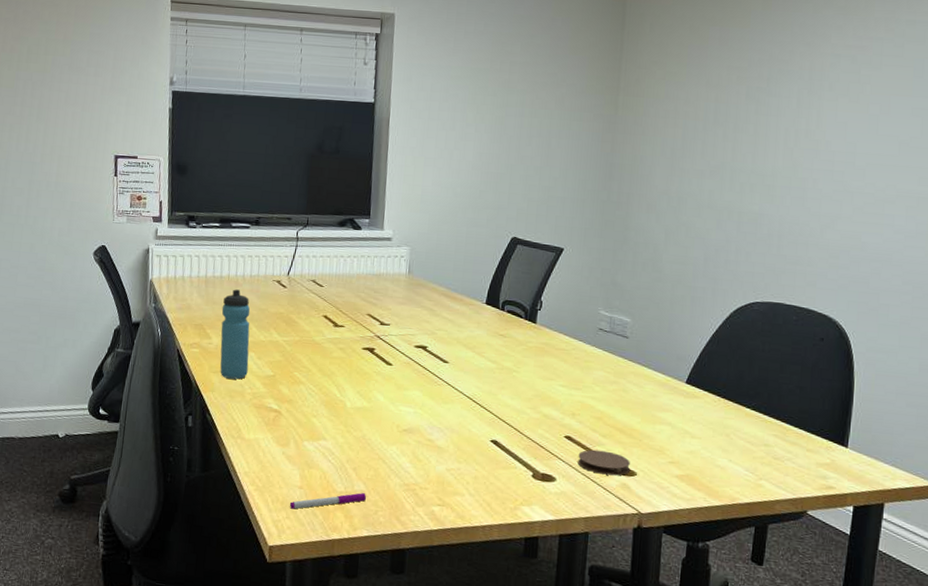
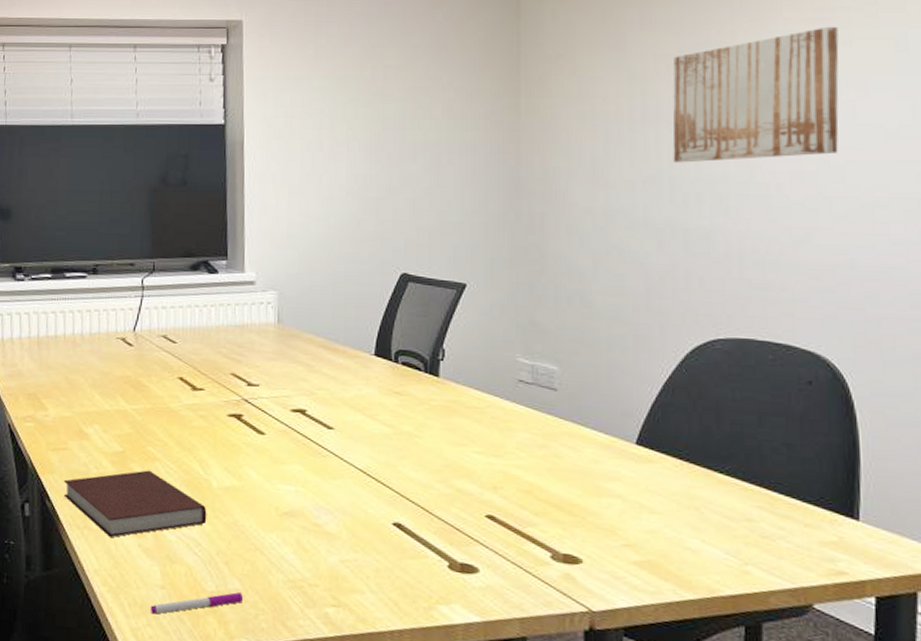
water bottle: present [220,289,250,380] -> none [58,350,93,458]
notebook: none [222,391,341,446] -> present [63,470,207,537]
coaster: present [578,449,630,476] -> none [505,531,573,564]
wall art: none [735,53,872,158] -> present [672,26,839,163]

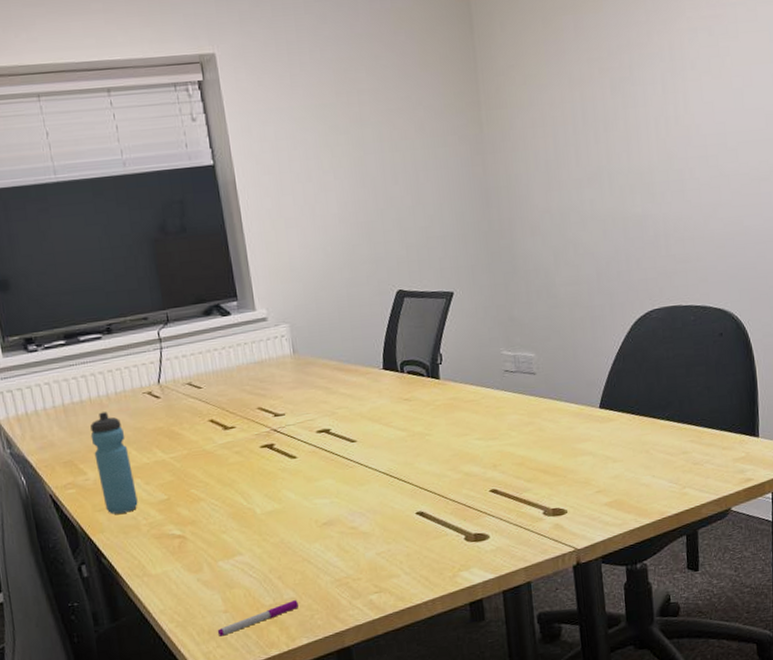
water bottle: none [58,350,93,458] -> present [90,412,138,514]
notebook: present [63,470,207,537] -> none [115,511,256,579]
wall art: present [672,26,839,163] -> none [604,21,733,159]

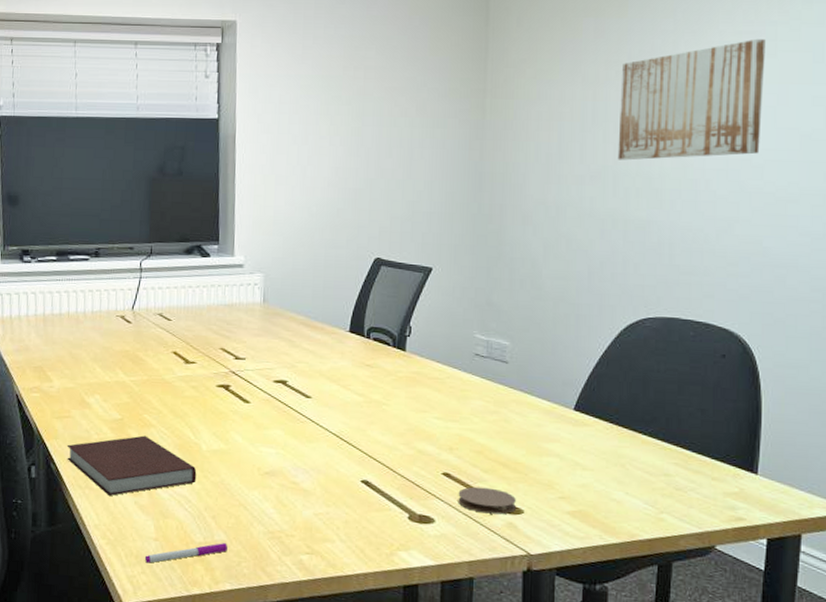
water bottle: present [90,412,138,514] -> none [62,327,94,425]
notebook: none [115,511,256,579] -> present [66,435,197,496]
coaster: none [507,495,560,521] -> present [458,486,516,515]
wall art: none [604,21,733,159] -> present [617,38,766,161]

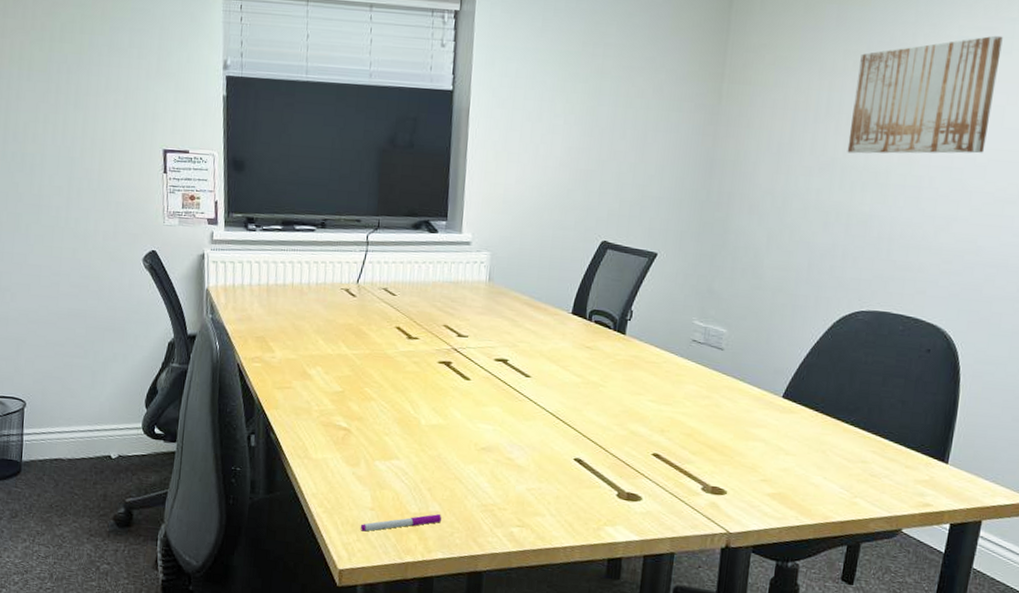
notebook: present [66,435,197,496] -> none [287,408,415,466]
coaster: present [458,486,516,515] -> none [665,467,720,495]

